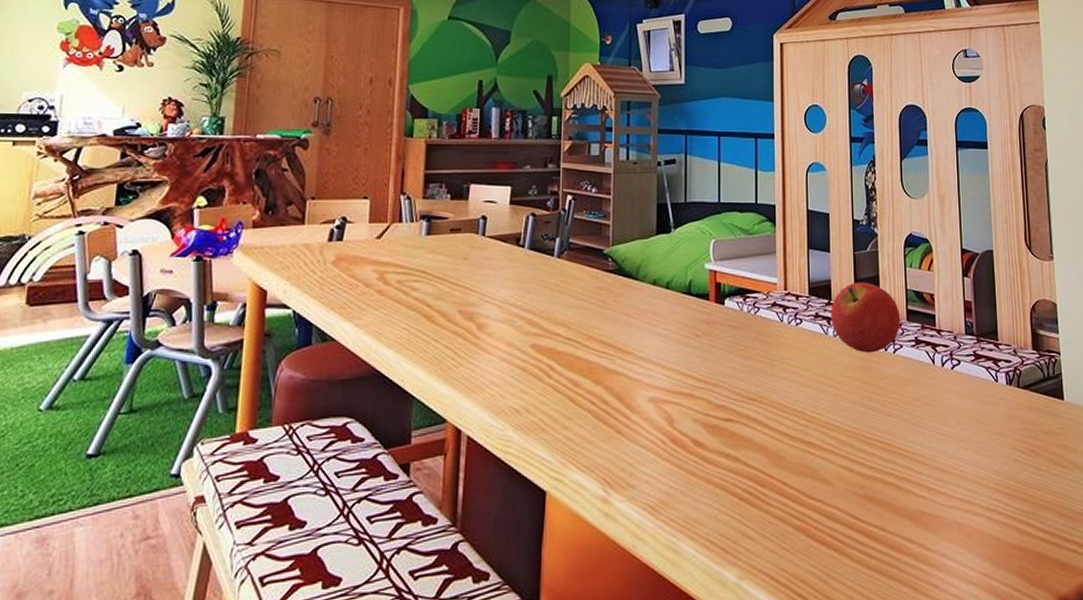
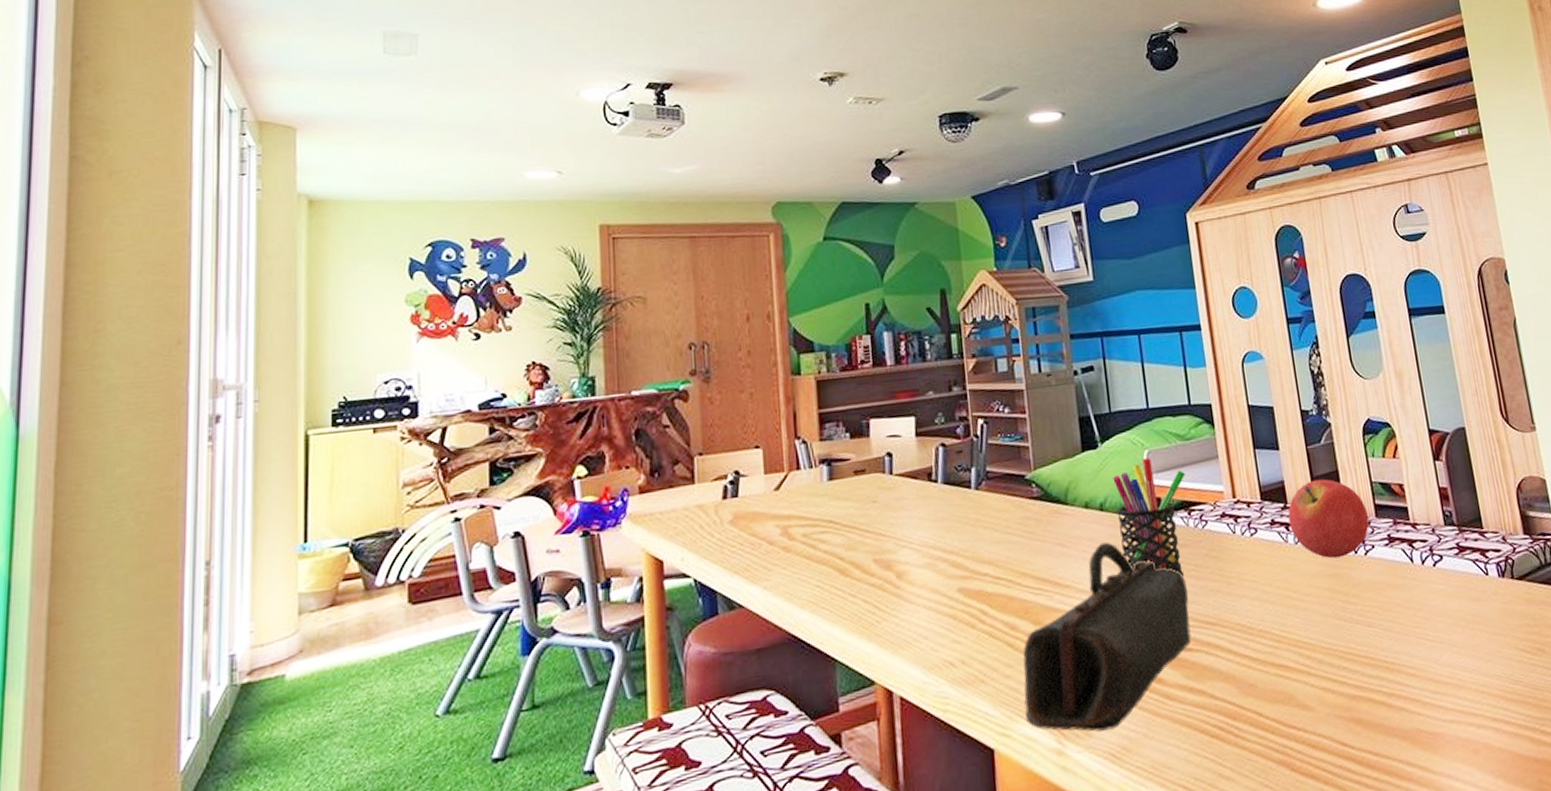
pencil case: none [578,317,735,485] -> present [1023,542,1192,732]
pen holder: none [681,246,745,355] -> present [1113,457,1185,577]

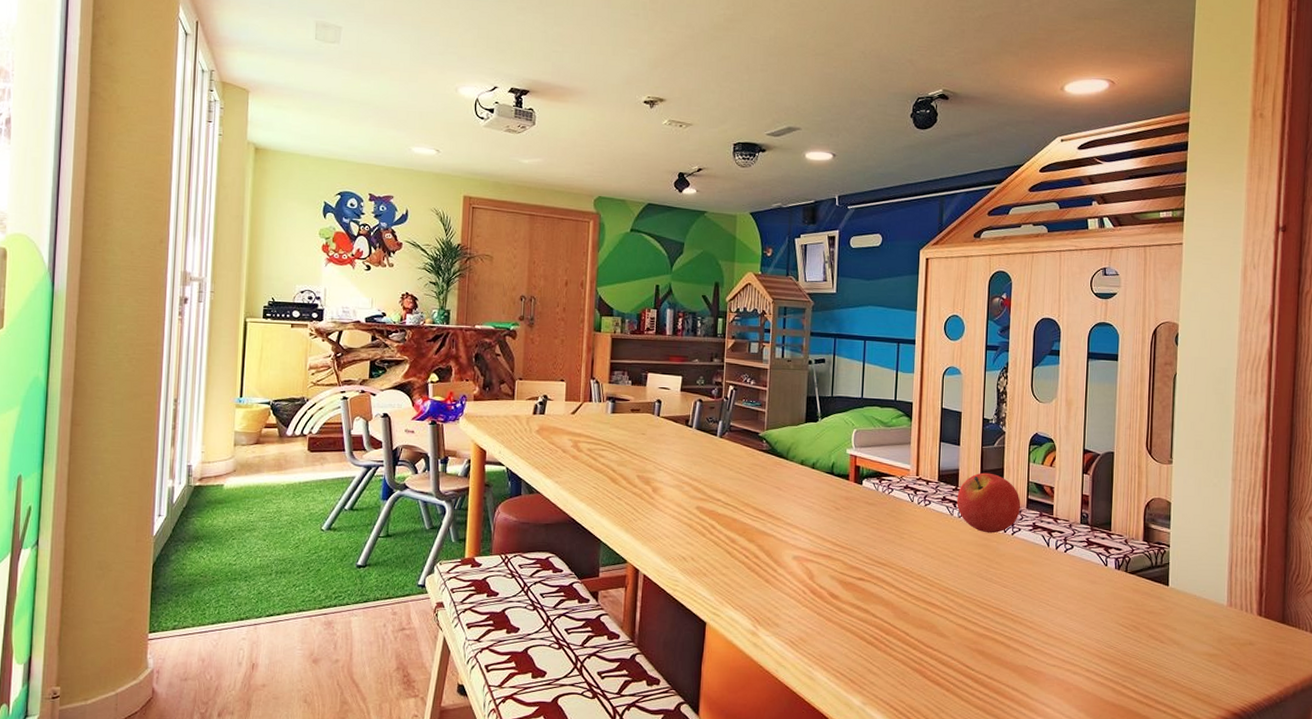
pencil case: present [1023,542,1192,732] -> none [733,491,869,625]
pen holder: present [1113,457,1185,577] -> none [824,435,883,527]

